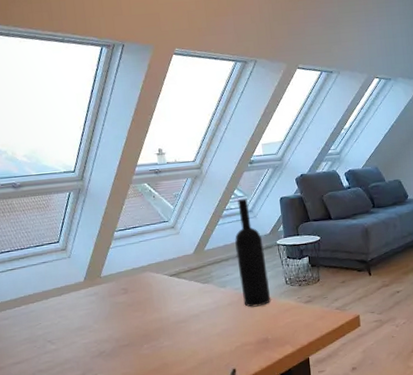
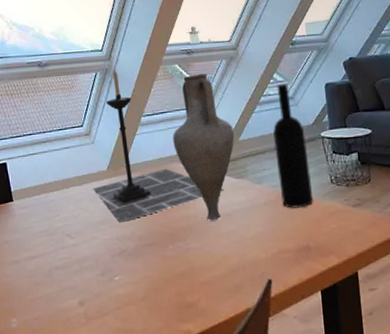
candle: none [71,189,193,329] -> present [93,69,224,224]
vase: none [144,191,201,322] -> present [173,73,235,221]

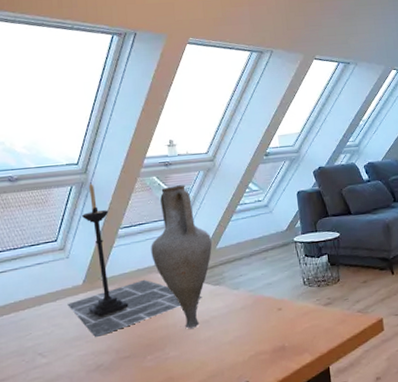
wine bottle: present [273,83,314,208] -> none [249,192,288,311]

